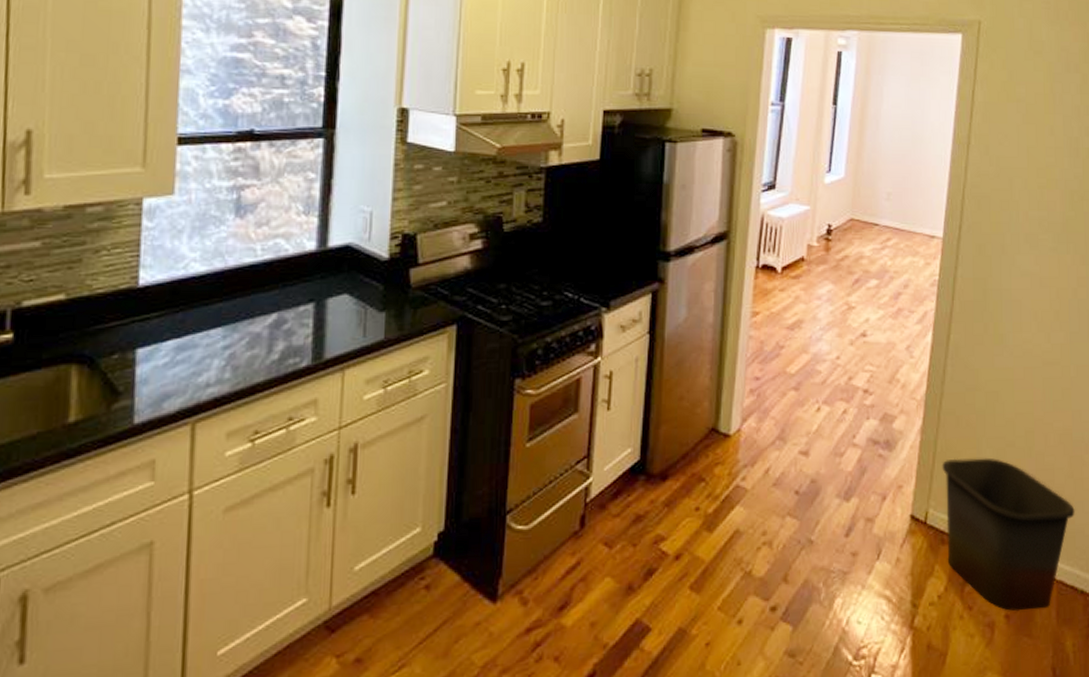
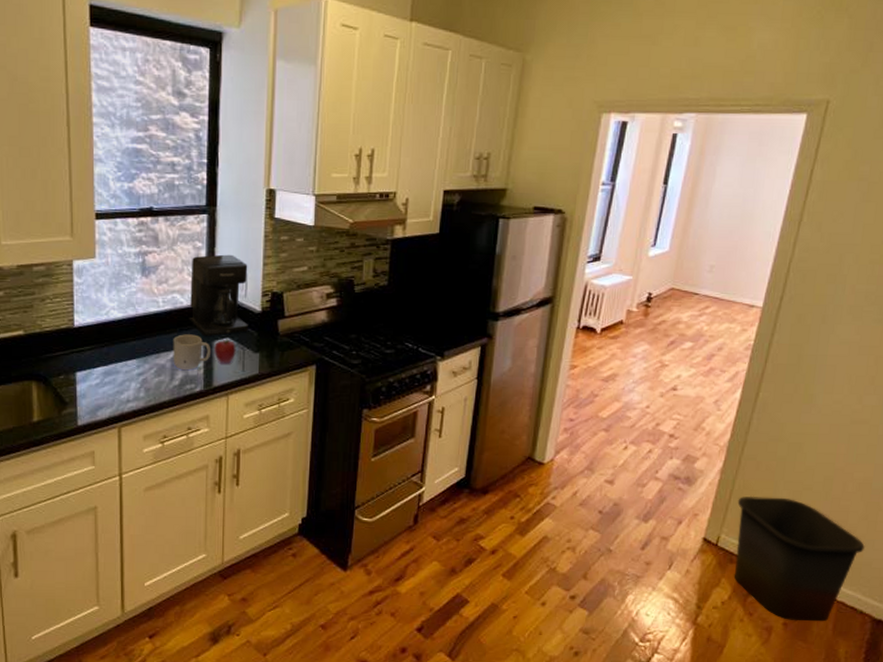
mug: none [272,291,322,340] -> present [173,334,210,371]
coffee maker: none [295,187,373,294] -> present [189,254,248,337]
fruit: none [327,295,356,328] -> present [214,339,236,364]

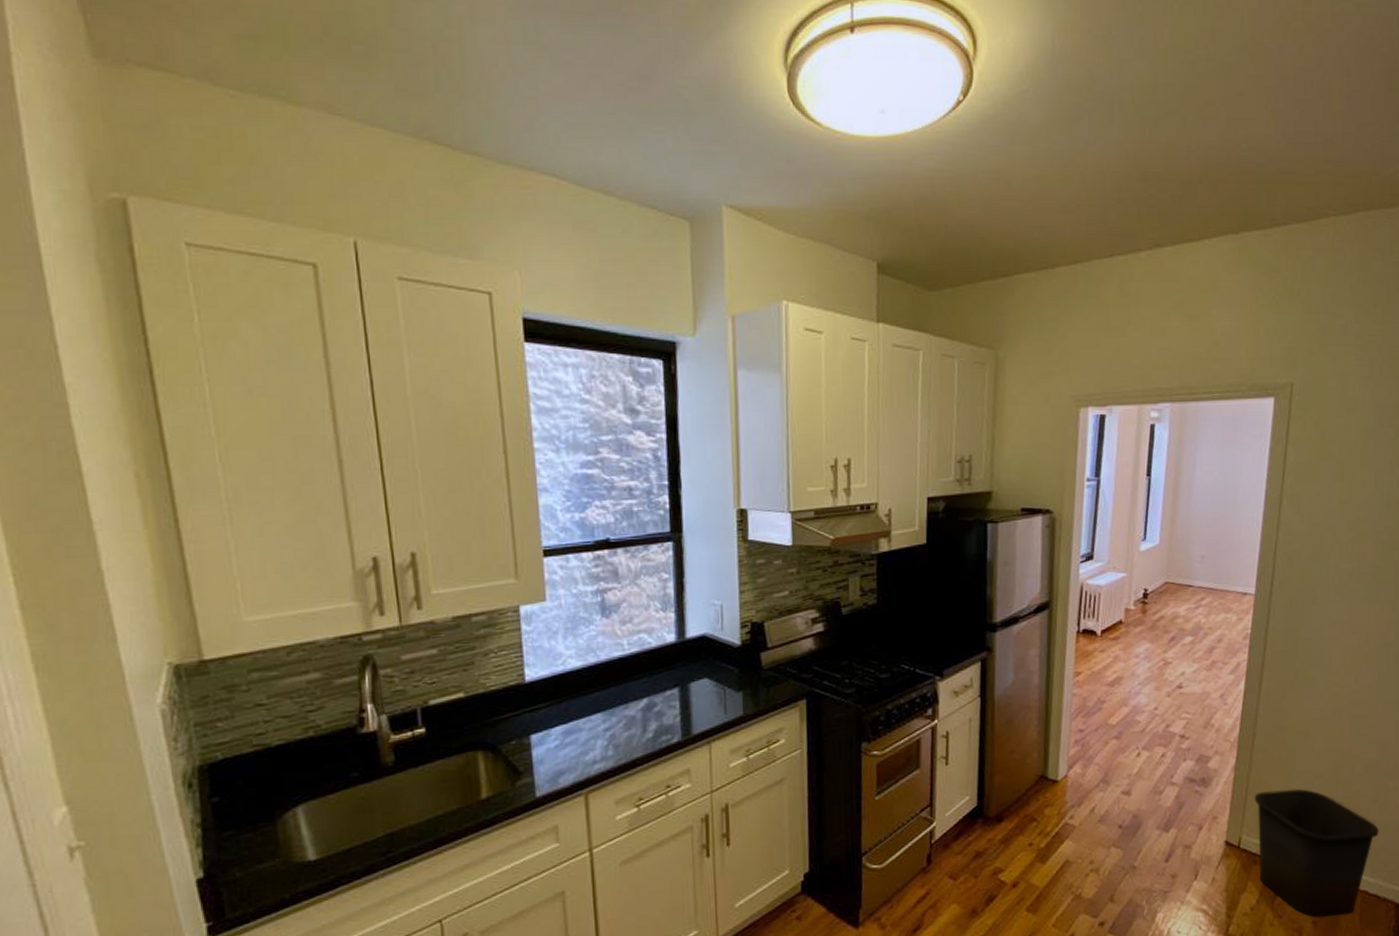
mug: present [173,334,210,371] -> none [643,677,687,721]
coffee maker: present [189,254,248,337] -> none [658,584,728,680]
fruit: present [214,339,236,364] -> none [690,679,716,708]

